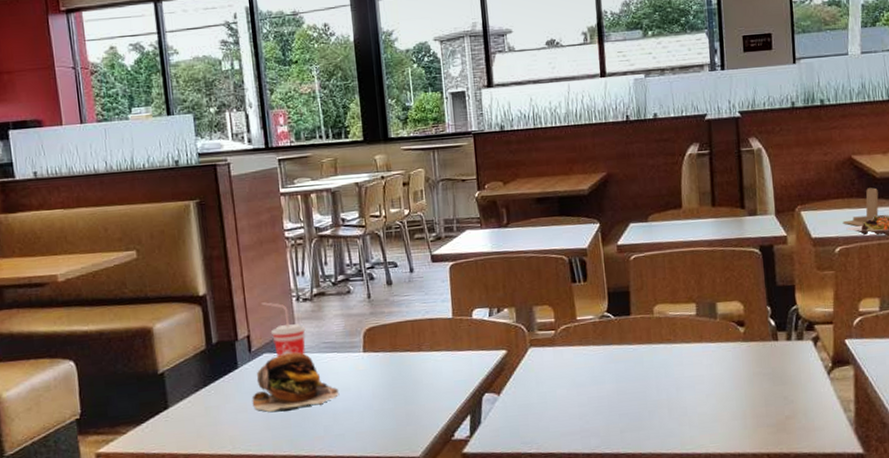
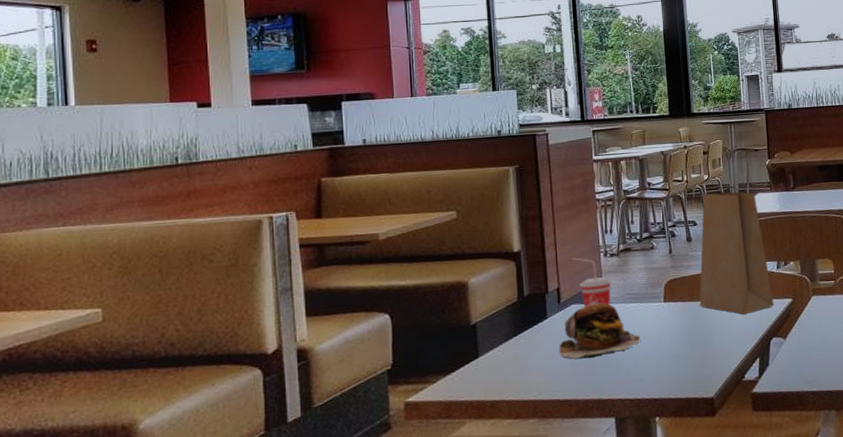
paper bag: none [402,228,486,367] -> present [699,191,774,314]

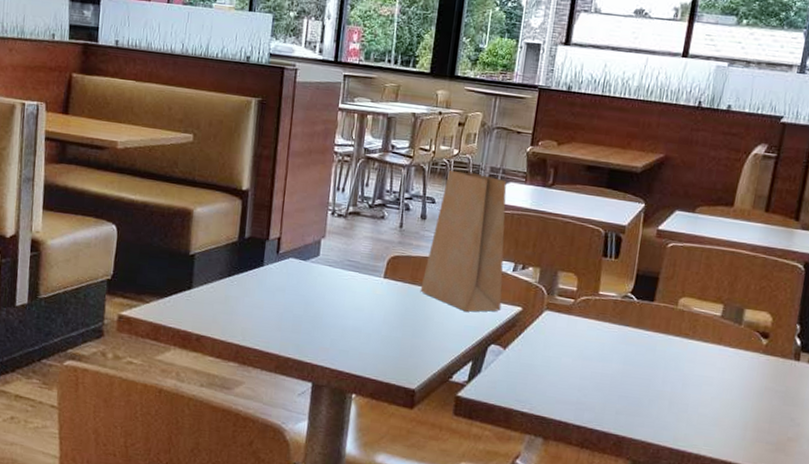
burger: present [559,303,641,359] -> none [269,262,353,319]
beverage cup: present [571,257,612,308] -> none [297,209,334,268]

